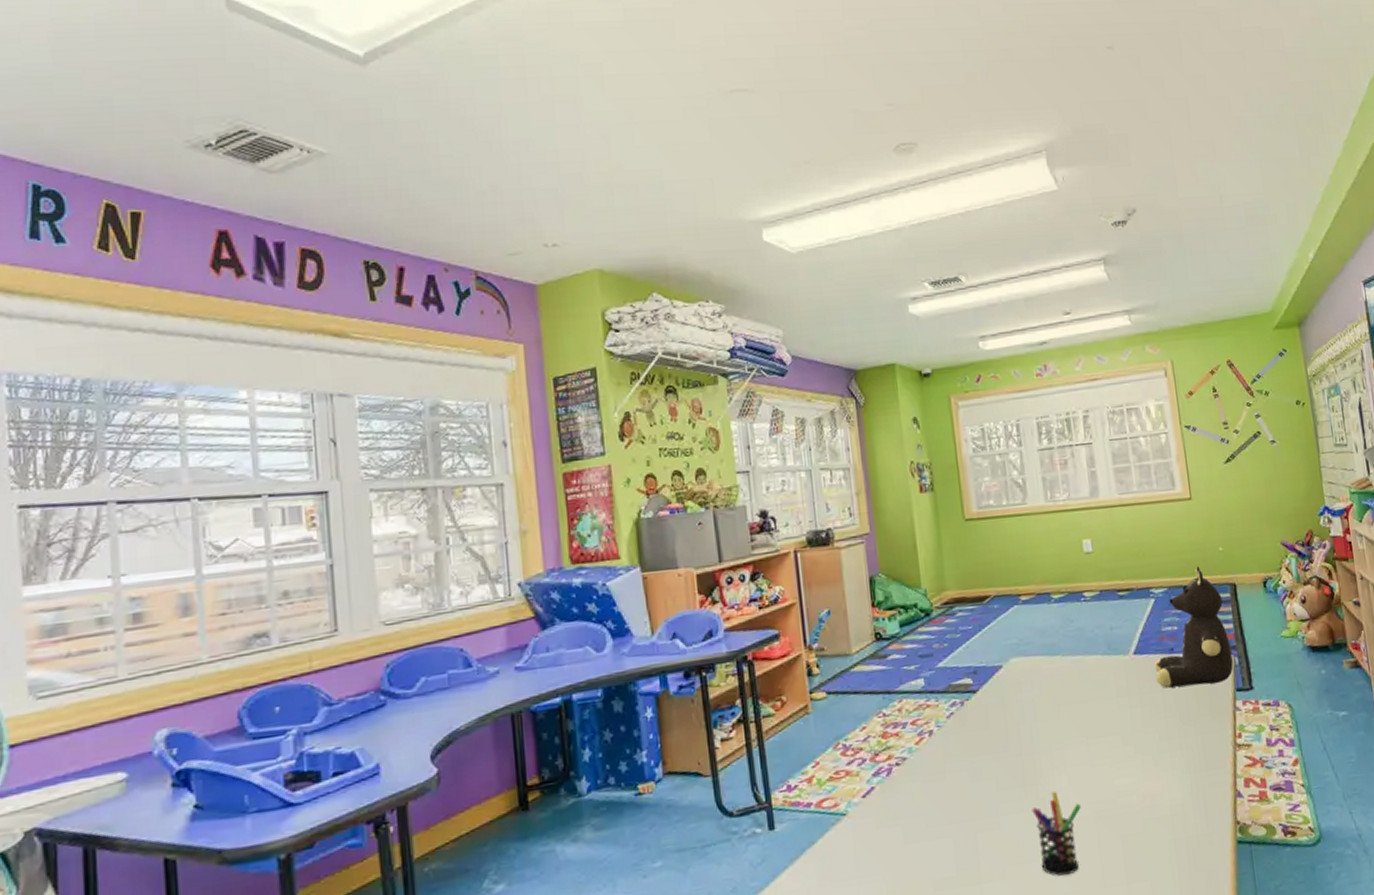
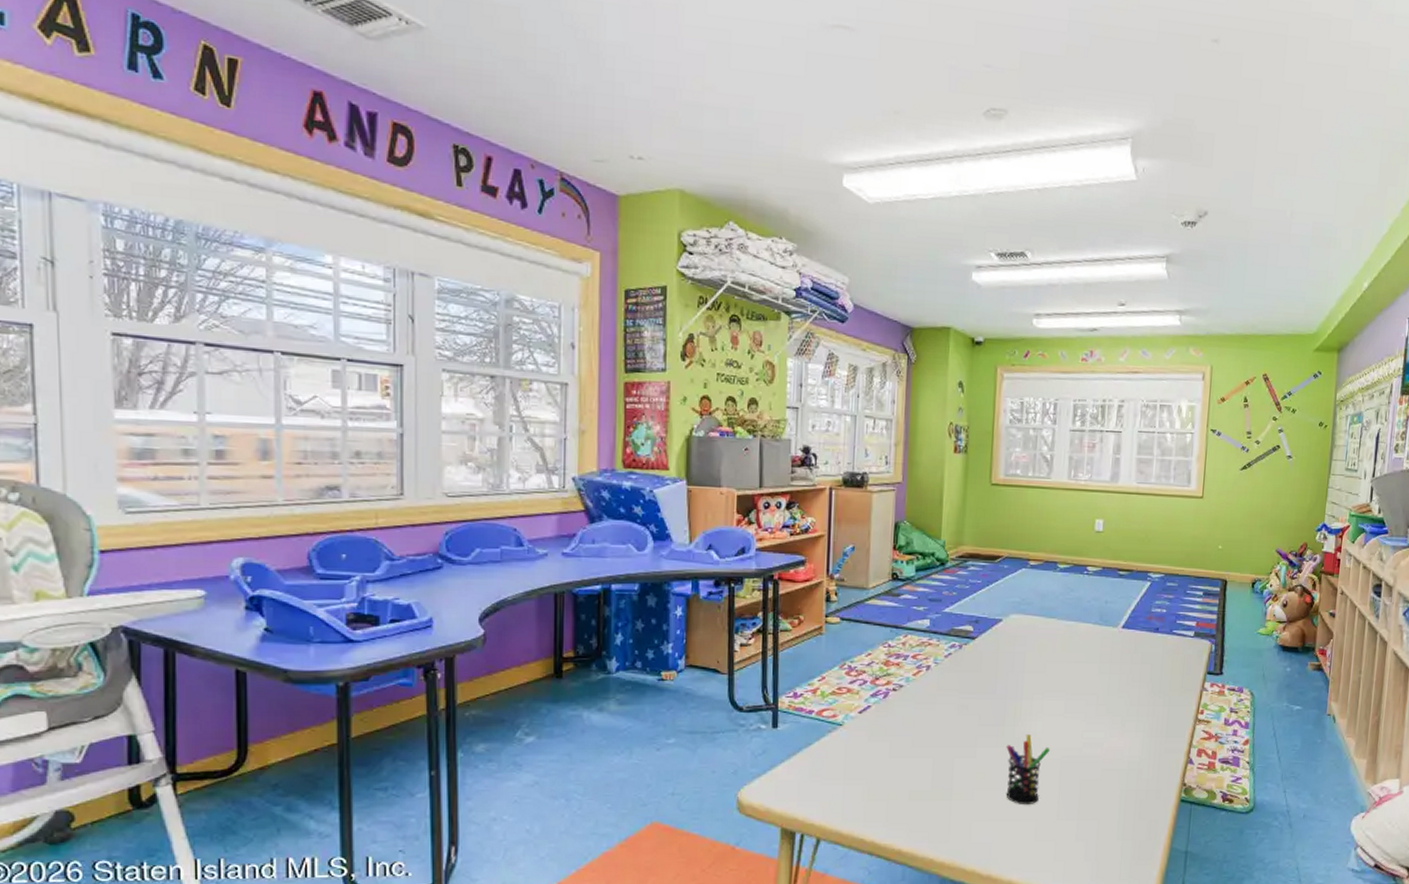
teddy bear: present [1154,566,1233,688] -> none [1137,559,1212,664]

